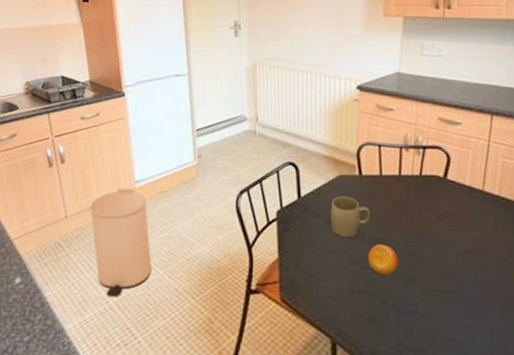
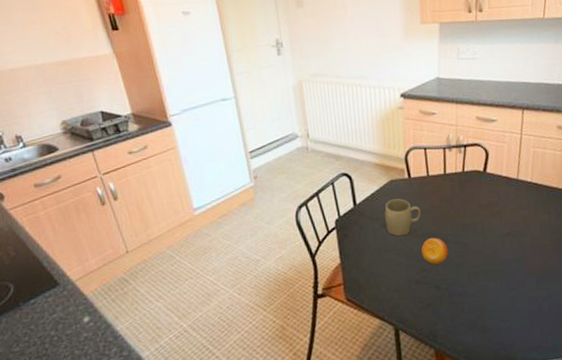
pedal bin: present [90,188,152,298] -> none [151,216,221,321]

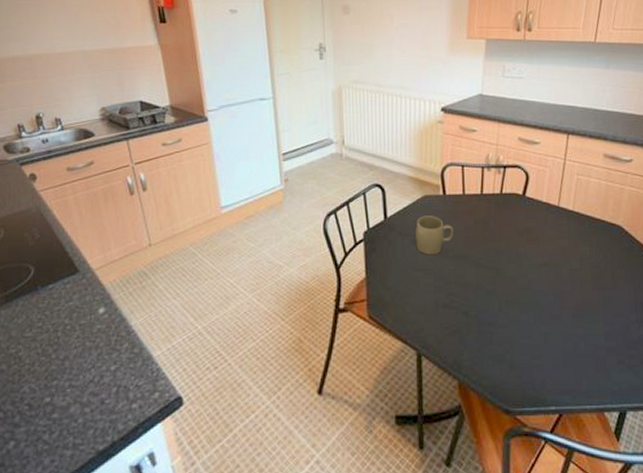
fruit: present [420,238,449,265] -> none [450,261,481,289]

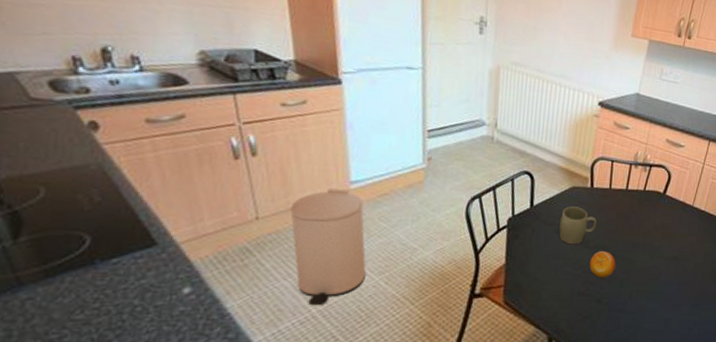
pedal bin: none [175,214,240,323] -> present [290,188,366,306]
fruit: none [450,261,481,289] -> present [589,251,617,278]

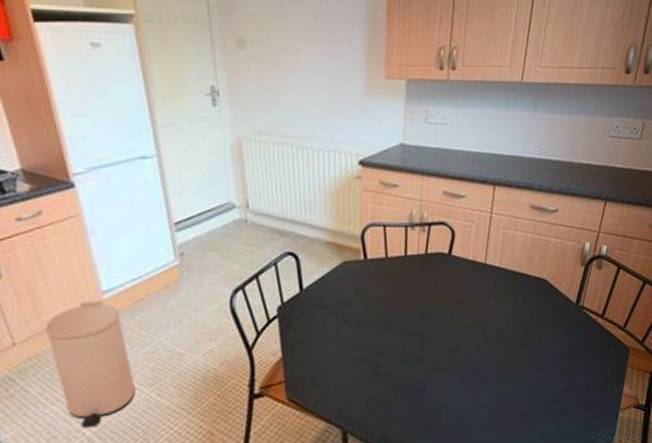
mug: present [559,206,597,245] -> none [335,283,378,327]
fruit: present [589,251,617,278] -> none [375,328,407,359]

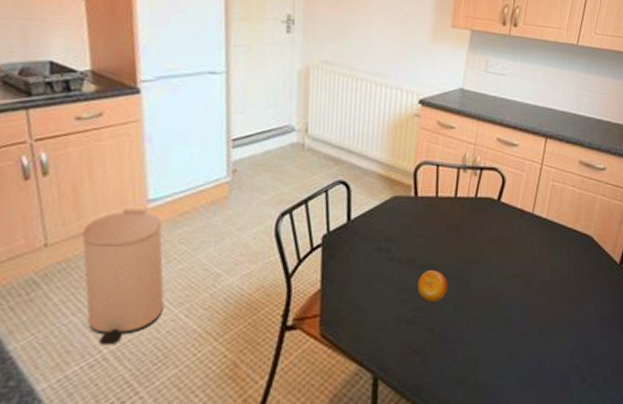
fruit: none [375,328,407,359] -> present [416,270,449,302]

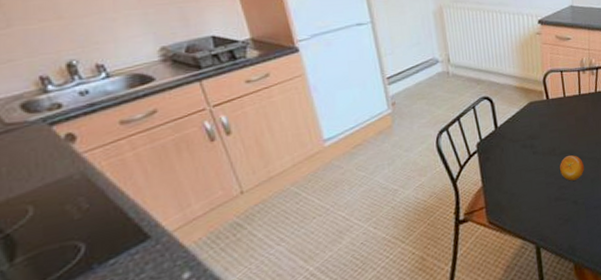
pedal bin: present [82,208,164,345] -> none [272,148,354,265]

